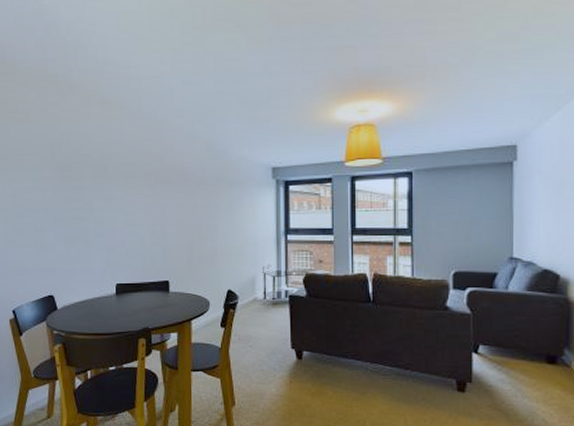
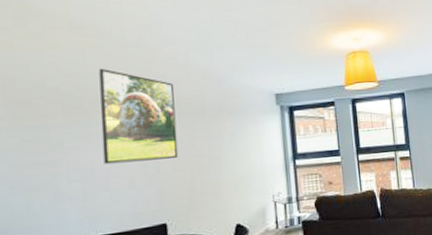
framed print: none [120,138,181,224] -> present [99,68,179,165]

